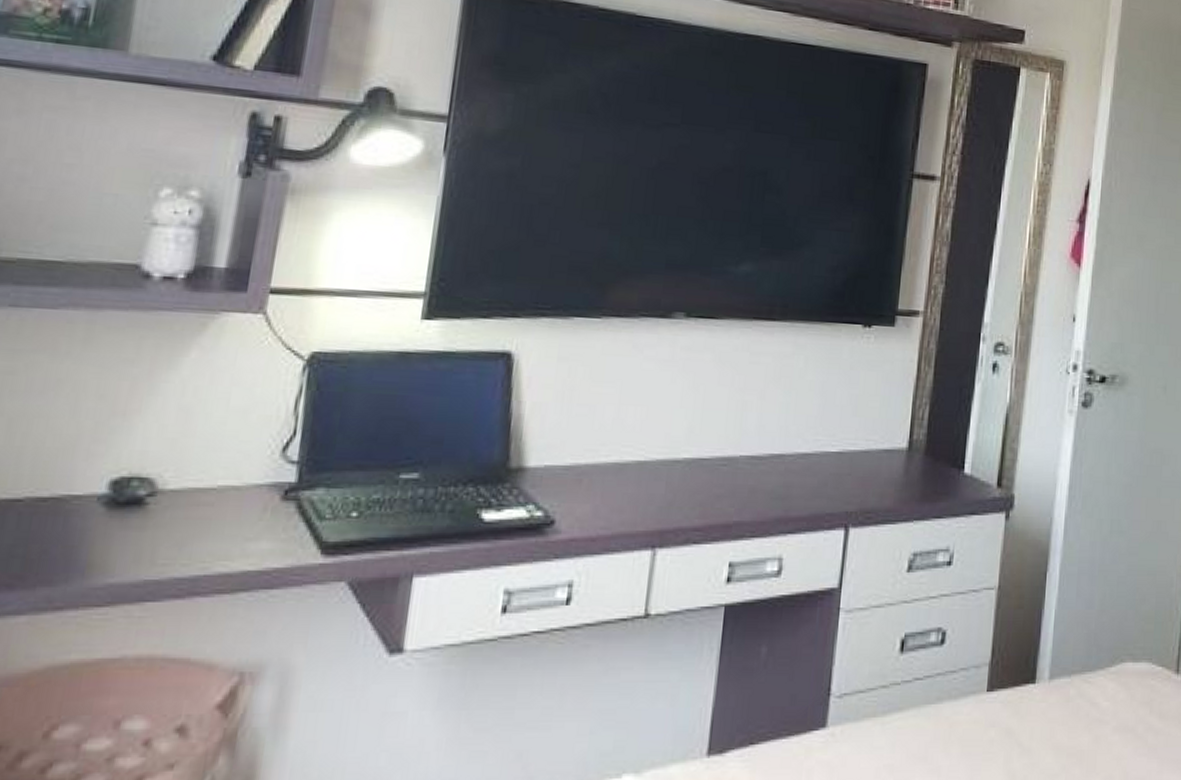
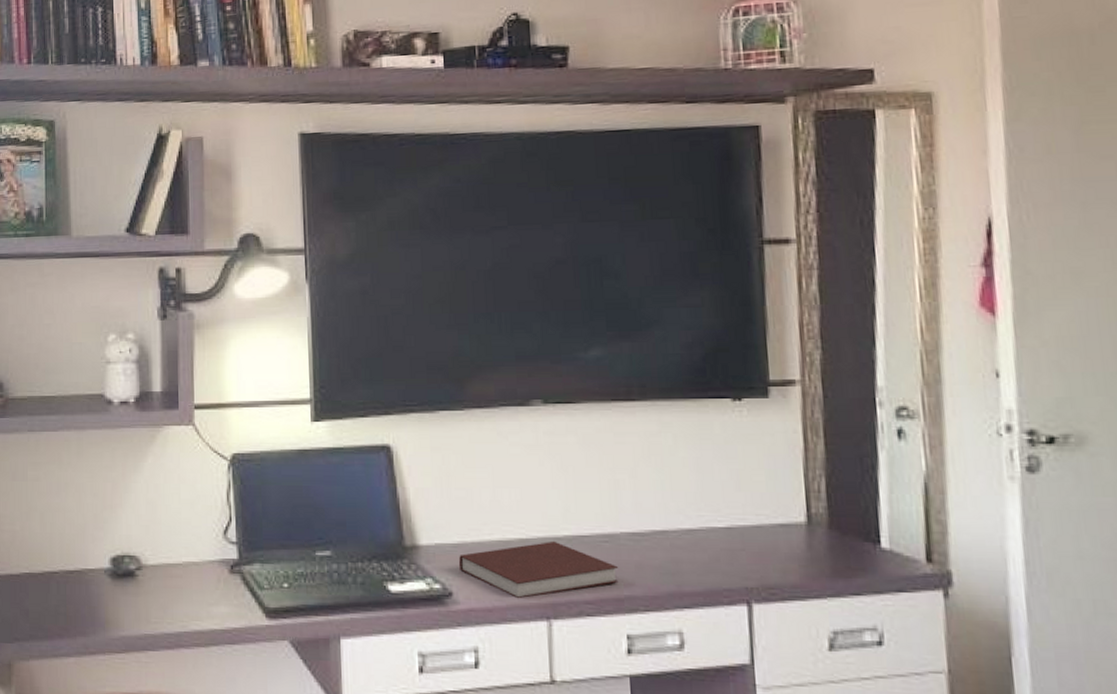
notebook: none [566,463,732,527] -> present [458,540,619,599]

